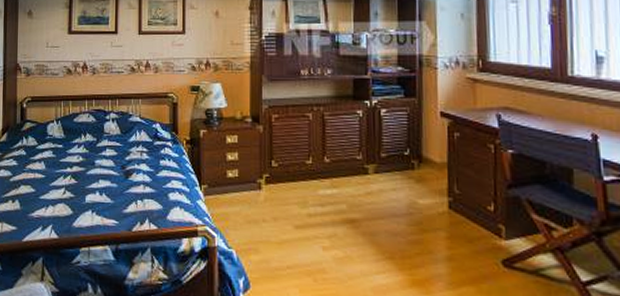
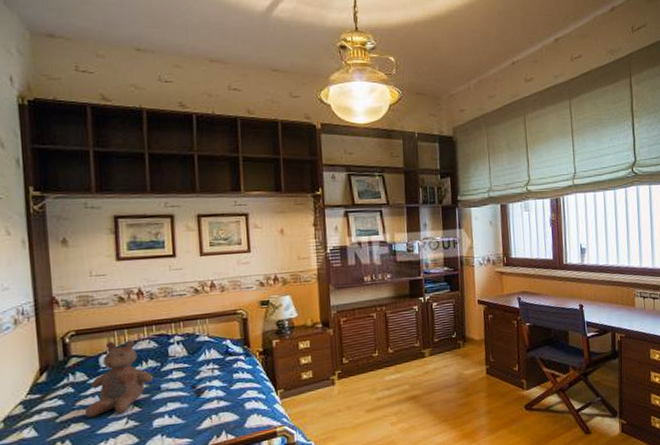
bear: none [32,111,89,183] -> present [84,340,153,418]

